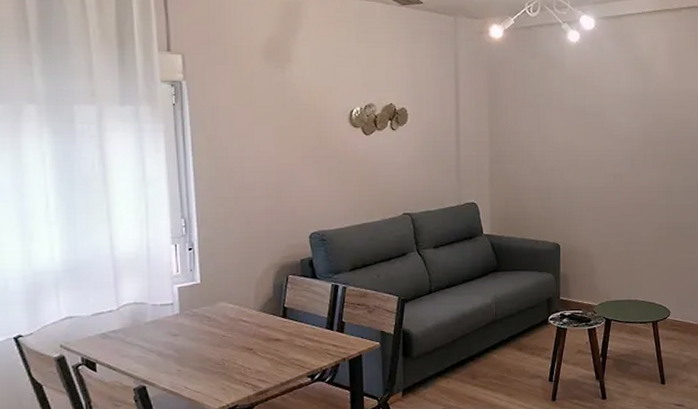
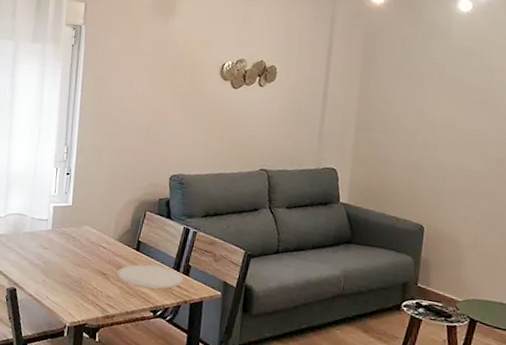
plate: none [265,329,339,355] -> present [117,264,184,289]

